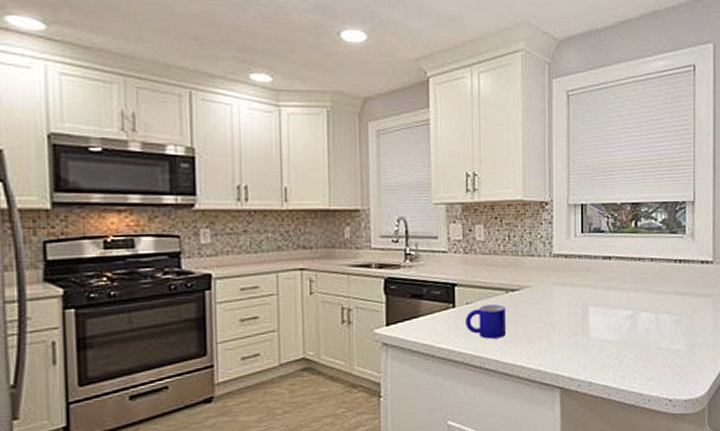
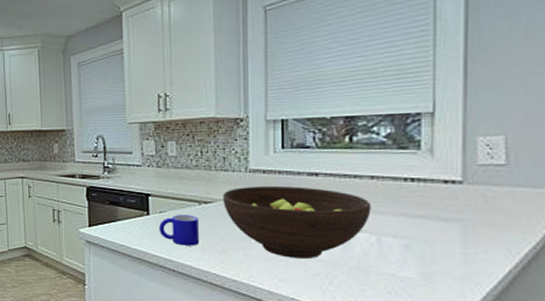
fruit bowl: none [529,270,651,342] -> present [223,185,371,258]

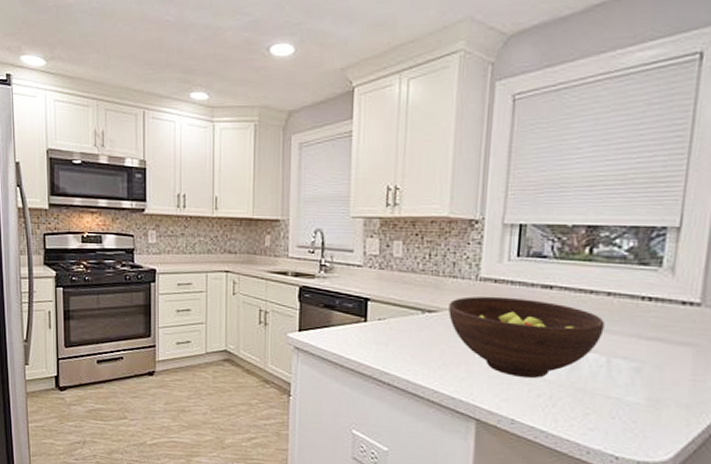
mug: present [159,215,200,246] -> none [376,323,422,359]

